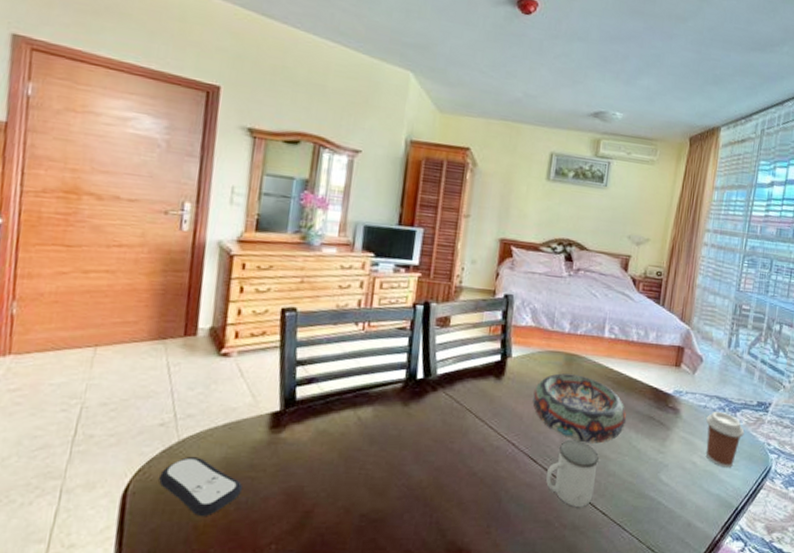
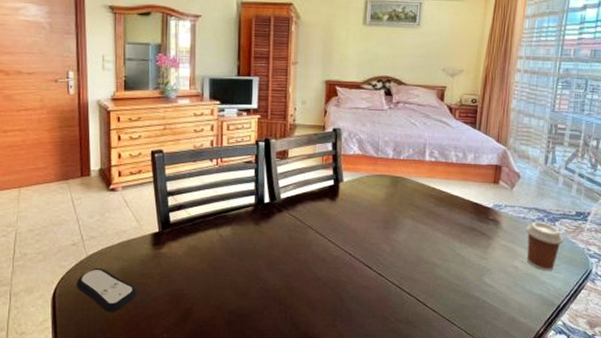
decorative bowl: present [532,373,627,444] -> none [364,193,450,252]
mug: present [546,439,599,507] -> none [381,249,426,305]

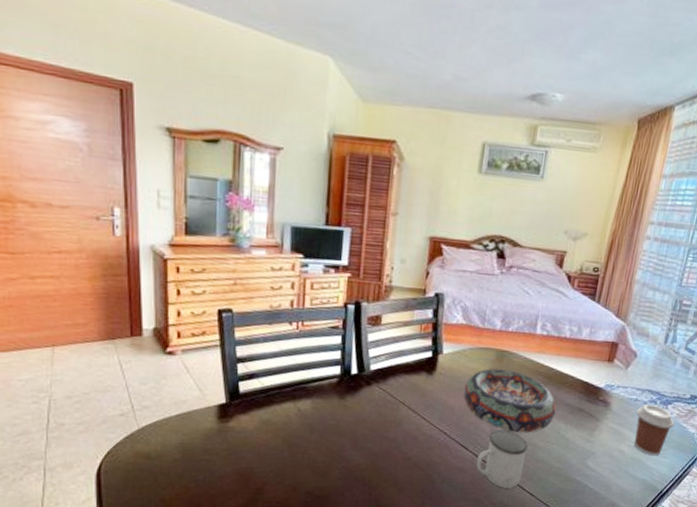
remote control: present [77,268,138,313] -> none [126,442,200,492]
decorative bowl: none [364,193,450,252] -> present [463,369,557,433]
mug: none [381,249,426,305] -> present [477,429,528,488]

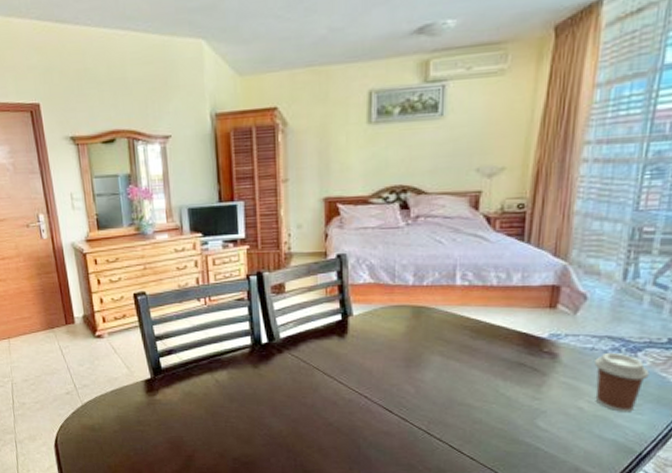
decorative bowl: present [463,369,557,433] -> none [381,326,491,393]
mug: present [477,429,528,488] -> none [405,390,461,452]

